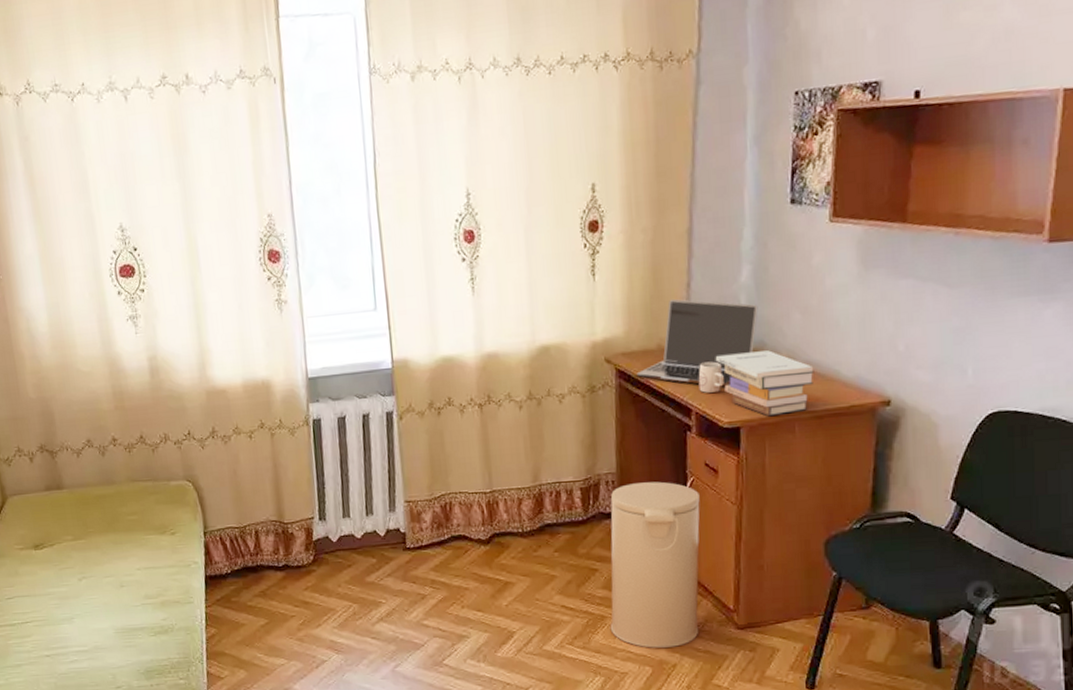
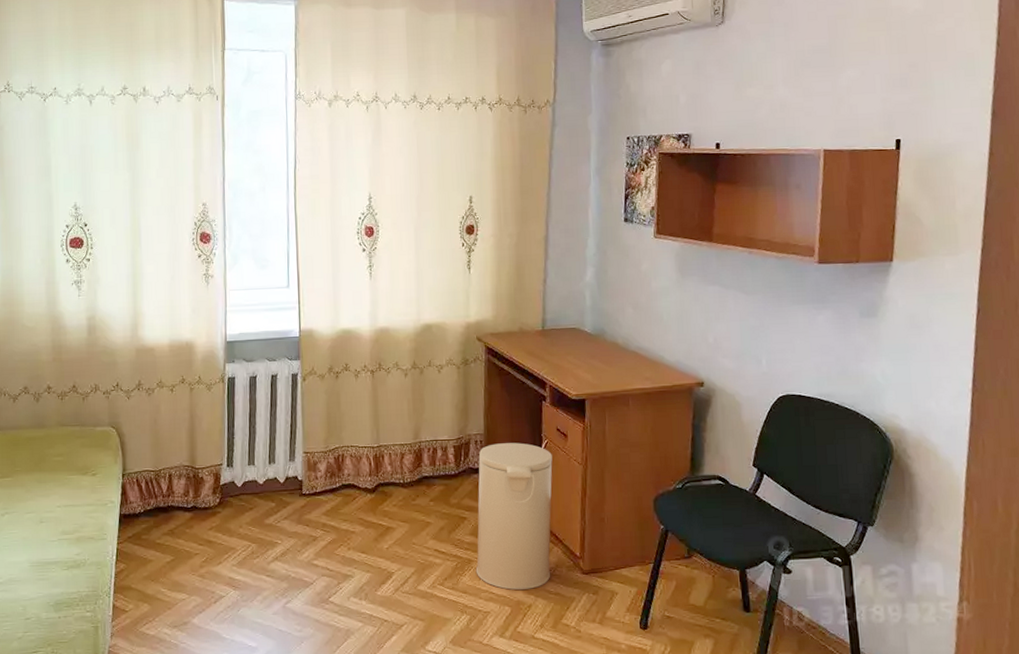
laptop: present [636,299,758,387] -> none [502,291,600,365]
mug: present [698,361,724,394] -> none [551,344,573,371]
books: present [715,350,814,417] -> none [565,337,644,392]

